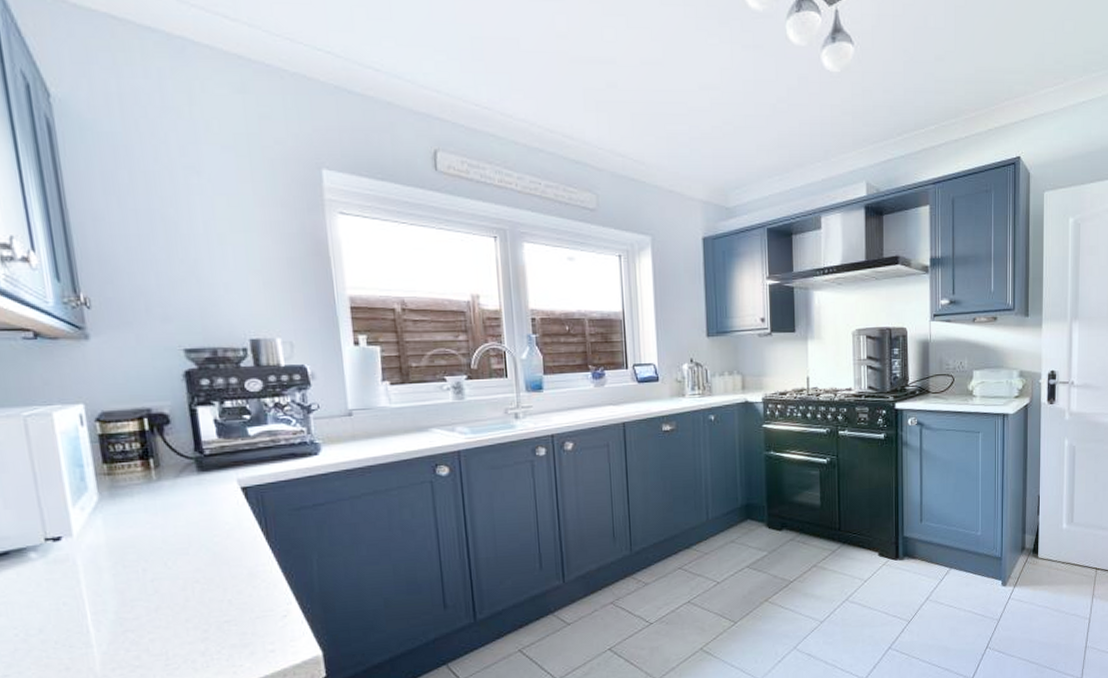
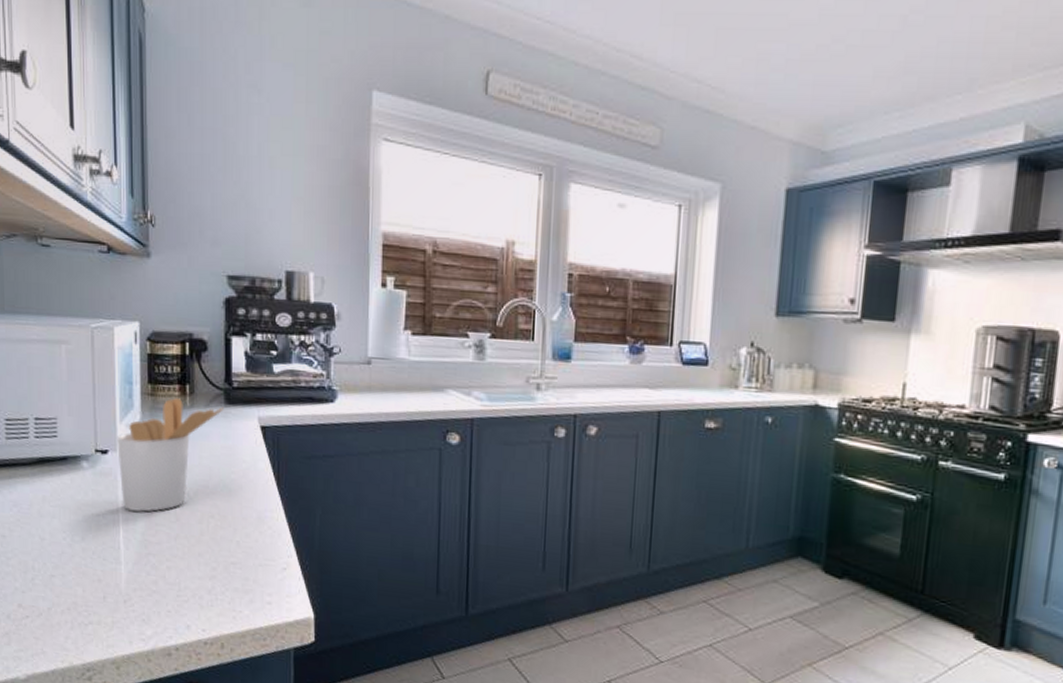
utensil holder: none [71,473,197,593] -> present [117,398,223,512]

